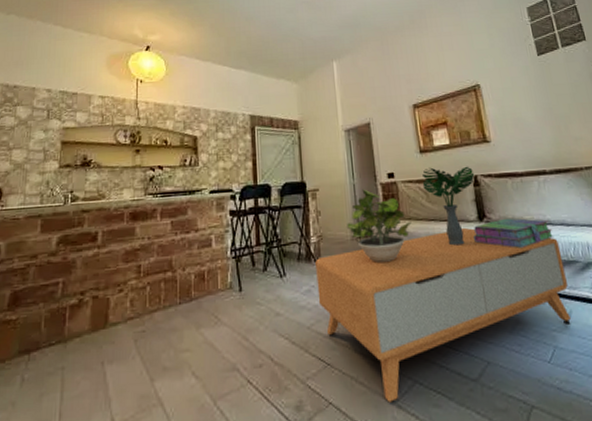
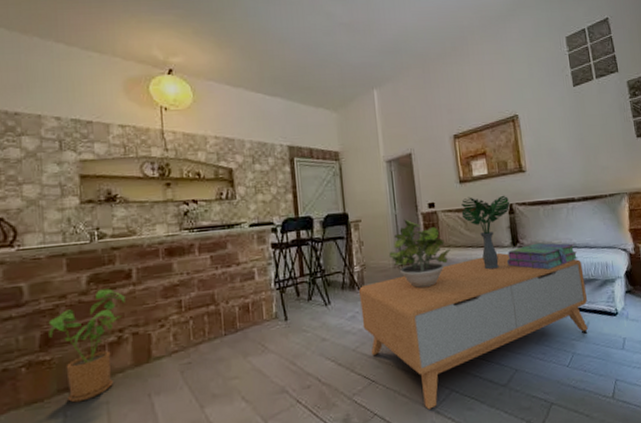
house plant: none [17,250,89,366] -> present [48,288,125,403]

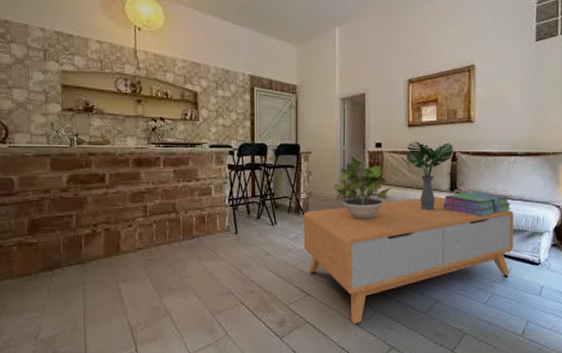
house plant: present [48,288,125,403] -> none [35,188,99,280]

